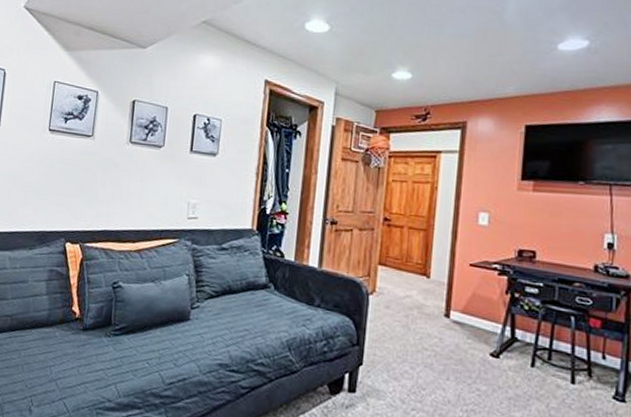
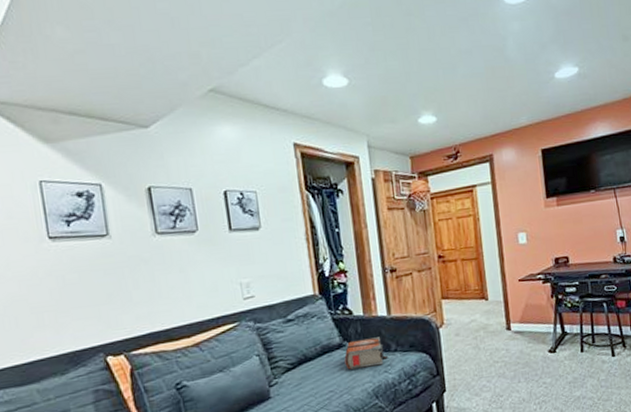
bible: none [265,284,311,318] -> present [344,337,389,370]

